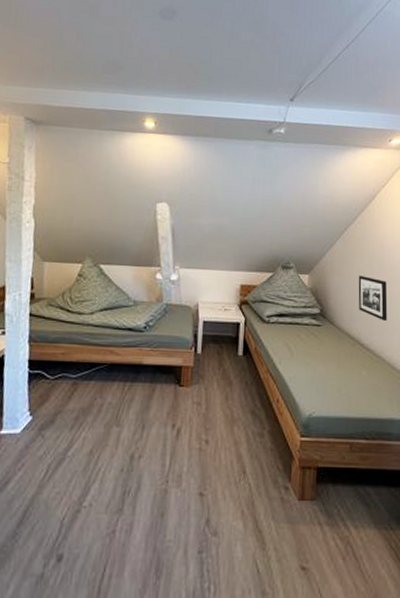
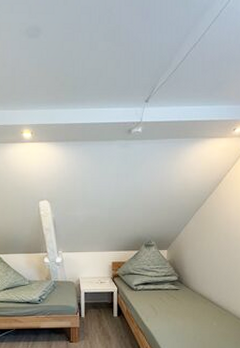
picture frame: present [358,276,388,321] -> none [208,247,233,282]

